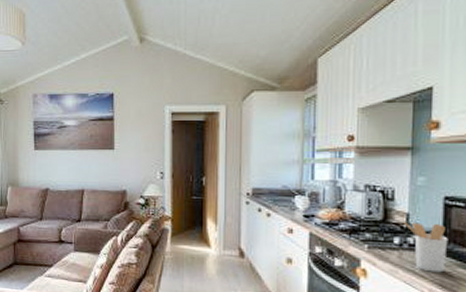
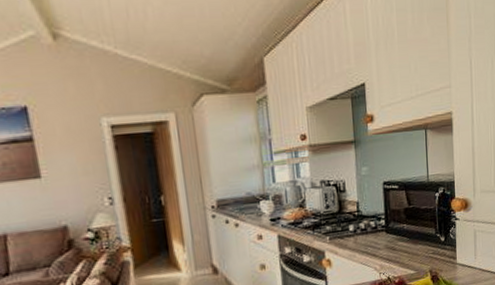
utensil holder: present [402,220,448,273] -> none [354,206,390,250]

